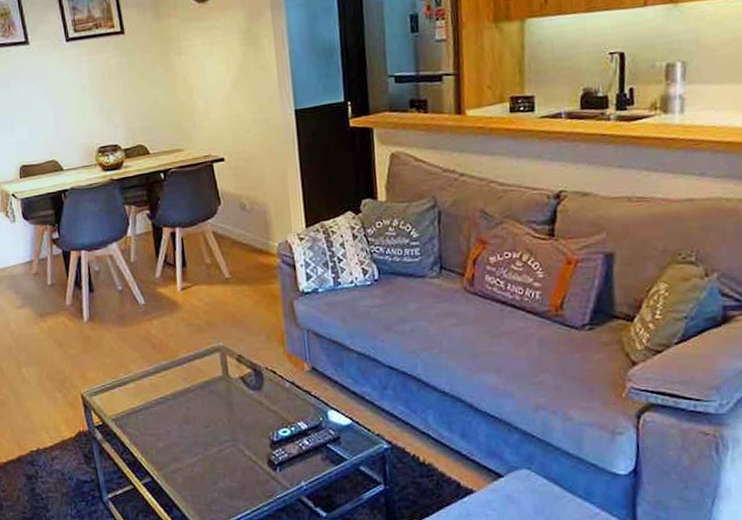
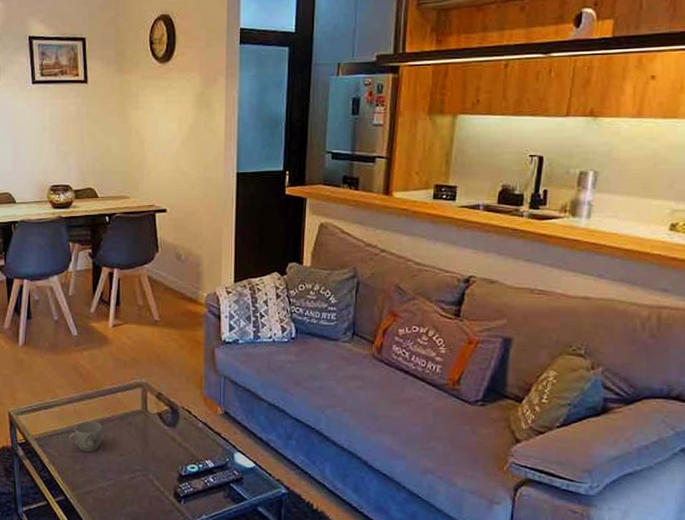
mug: none [148,393,184,428] -> present [69,420,103,452]

